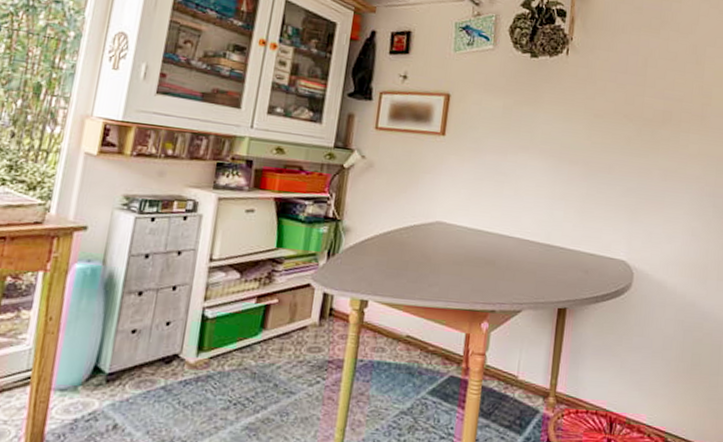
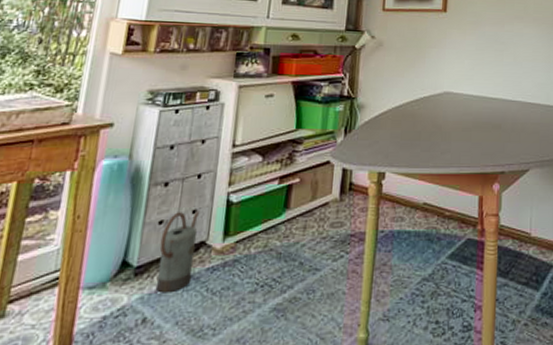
watering can: none [127,322,175,402] -> present [155,210,201,293]

